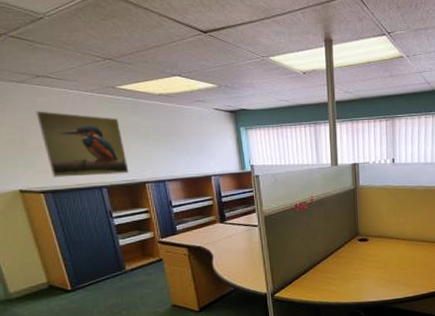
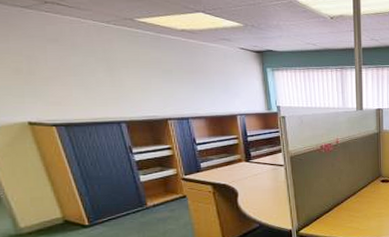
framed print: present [36,111,129,177] -> none [45,39,150,110]

